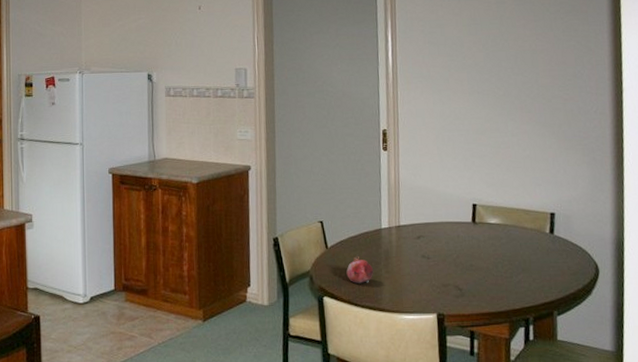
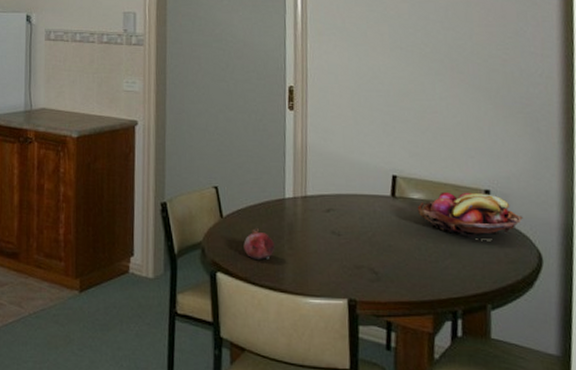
fruit basket: none [494,215,583,255] -> present [417,191,523,238]

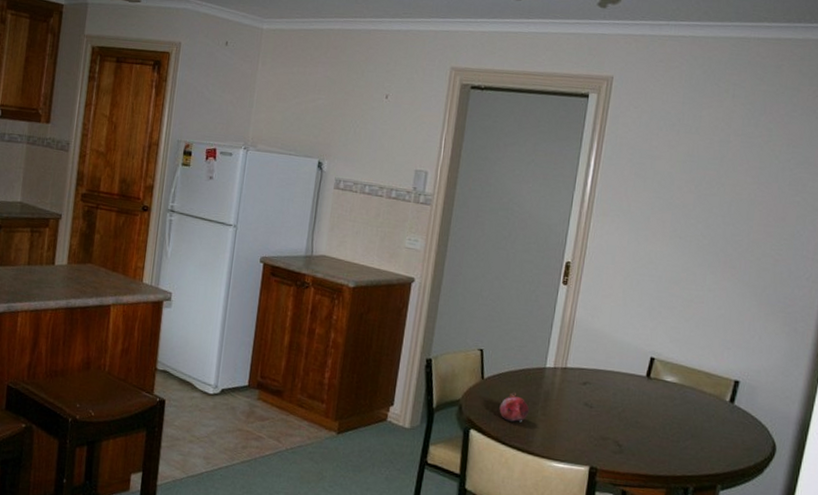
fruit basket: present [417,191,523,238] -> none [668,378,765,423]

